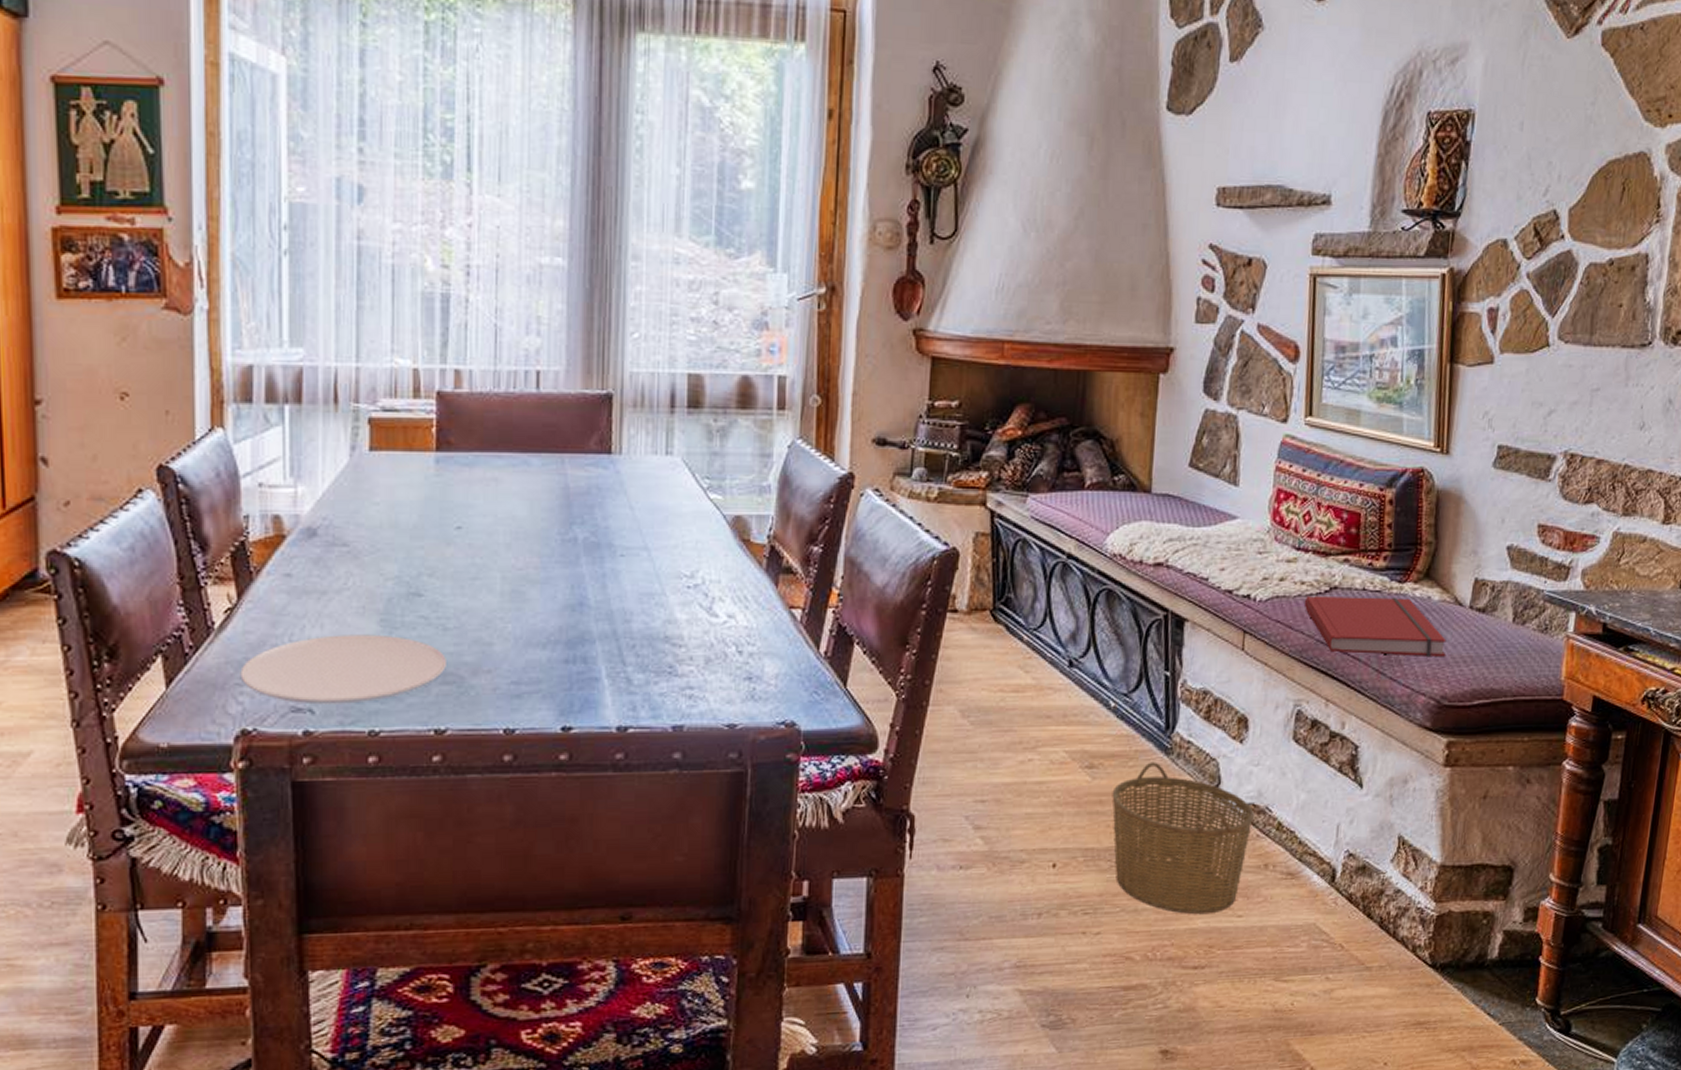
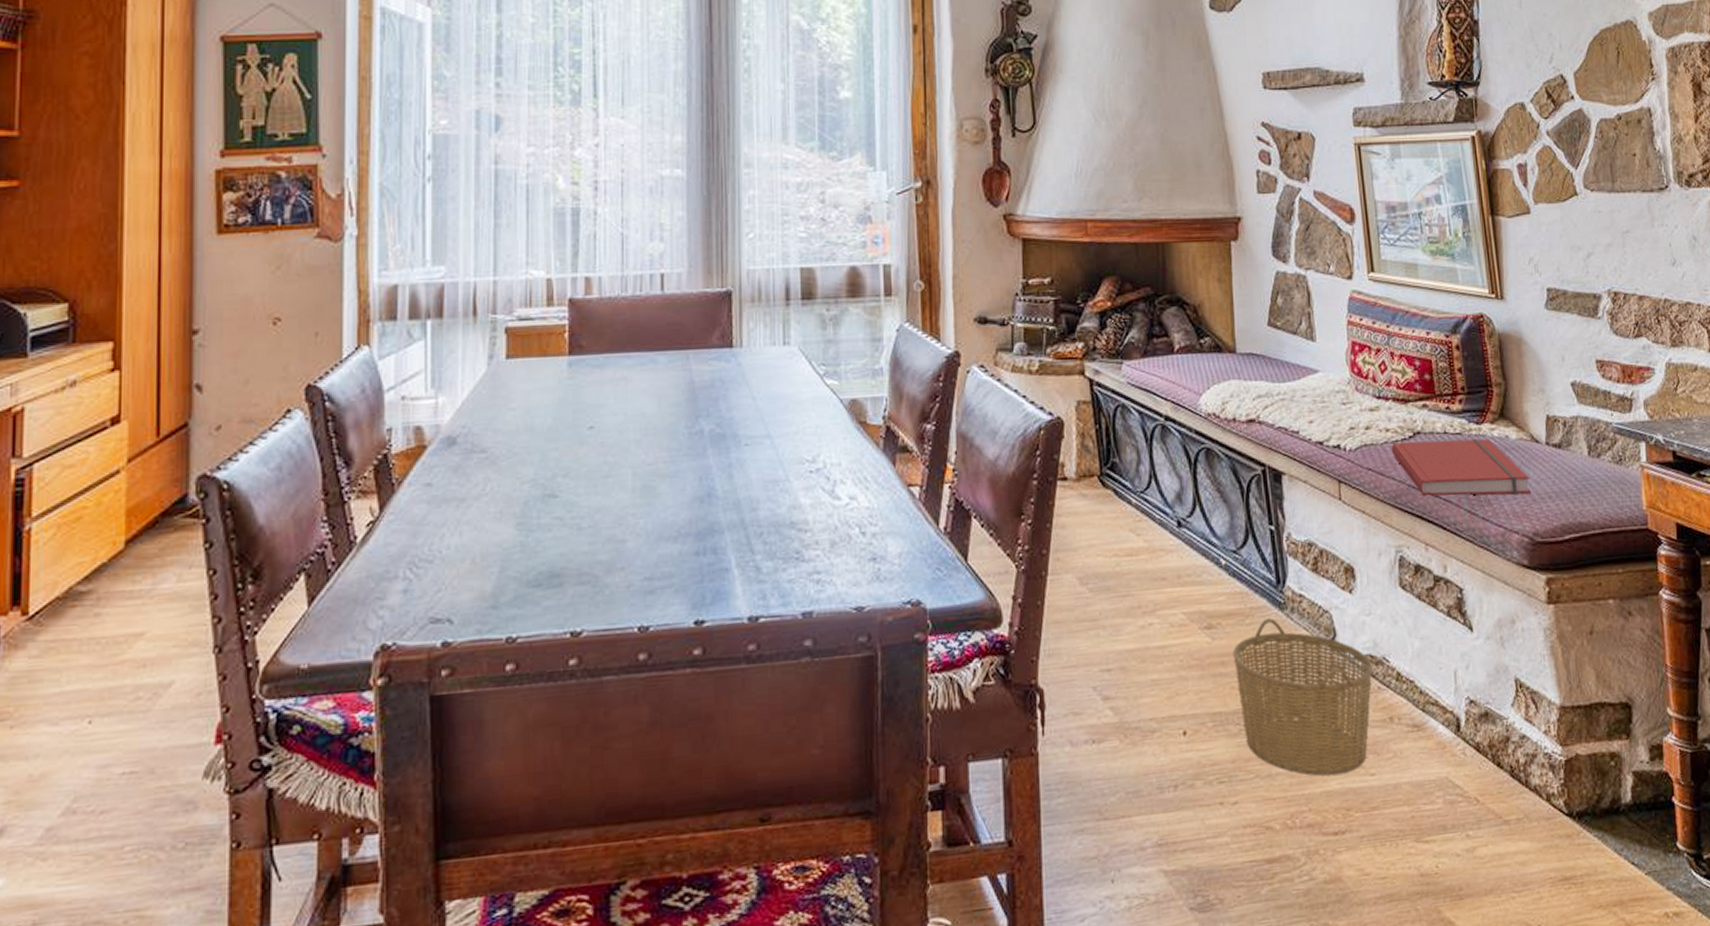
plate: present [240,634,446,705] -> none [381,538,581,615]

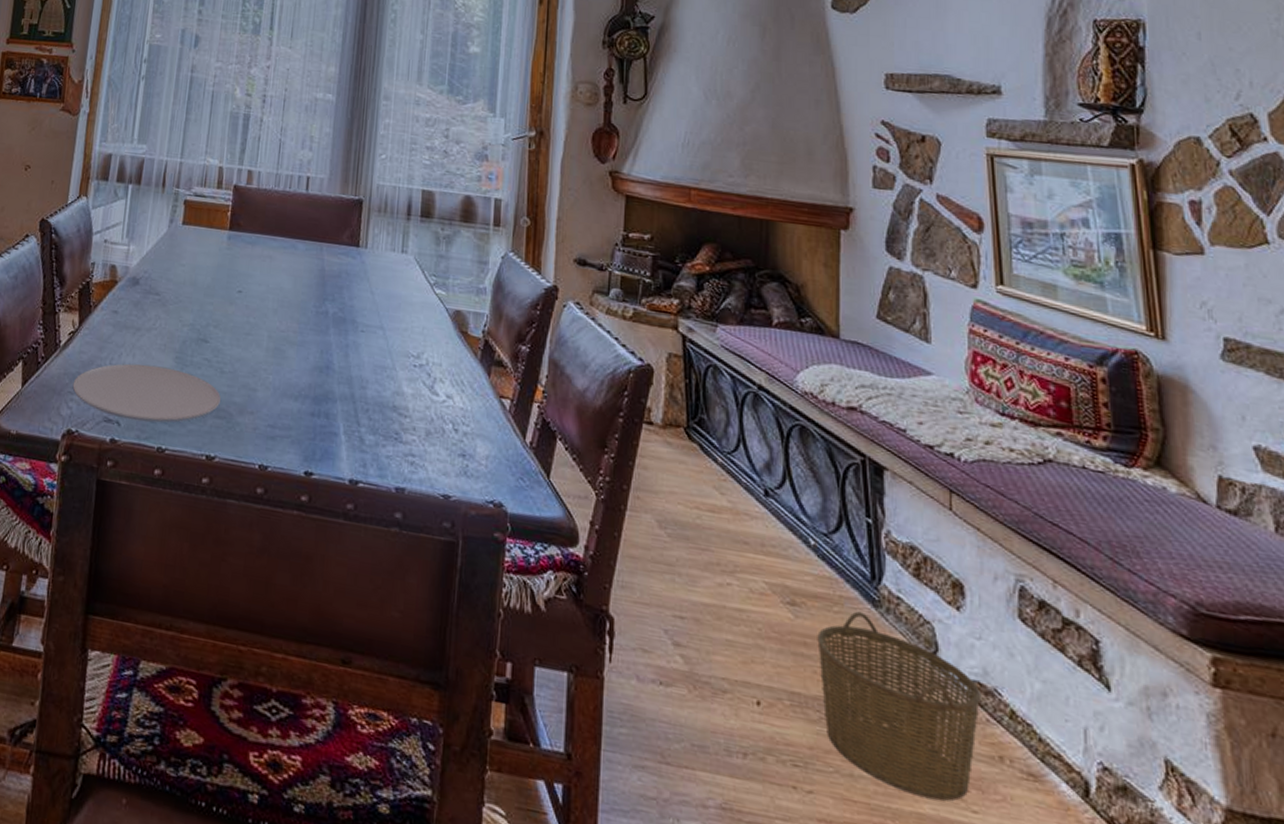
plate: none [381,538,581,615] -> present [72,363,221,423]
book: present [1391,438,1532,497] -> none [1015,464,1196,557]

